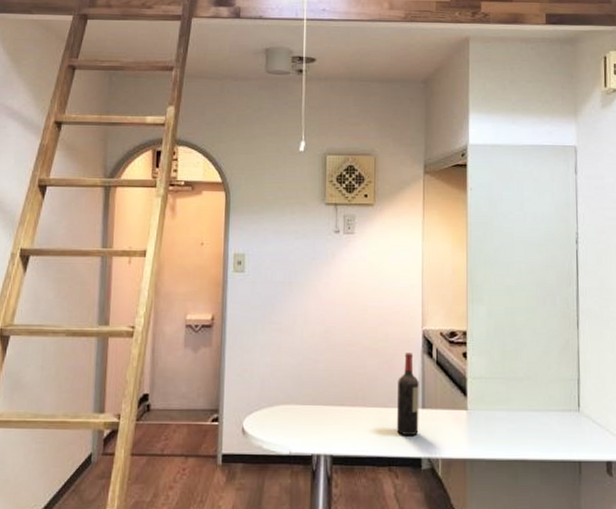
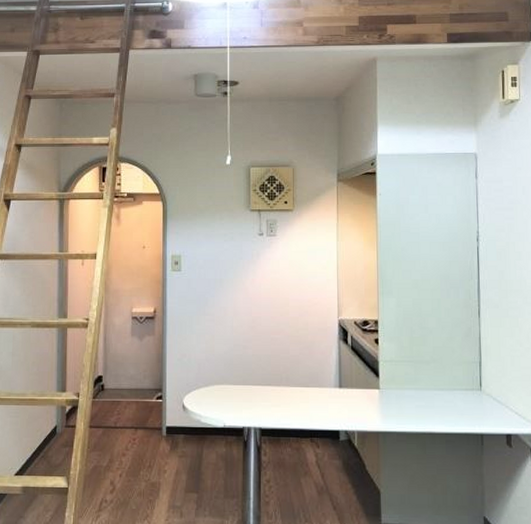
wine bottle: present [396,353,419,435] -> none [316,339,337,411]

